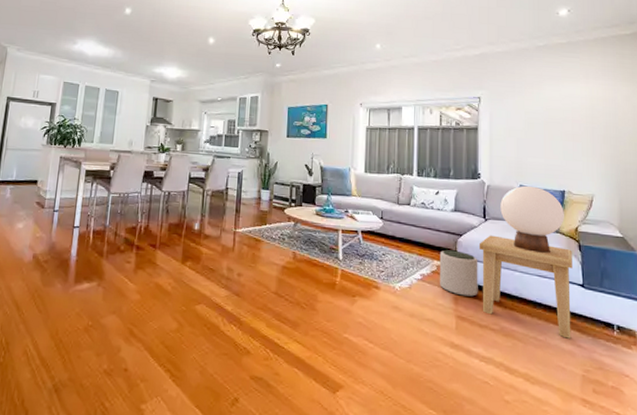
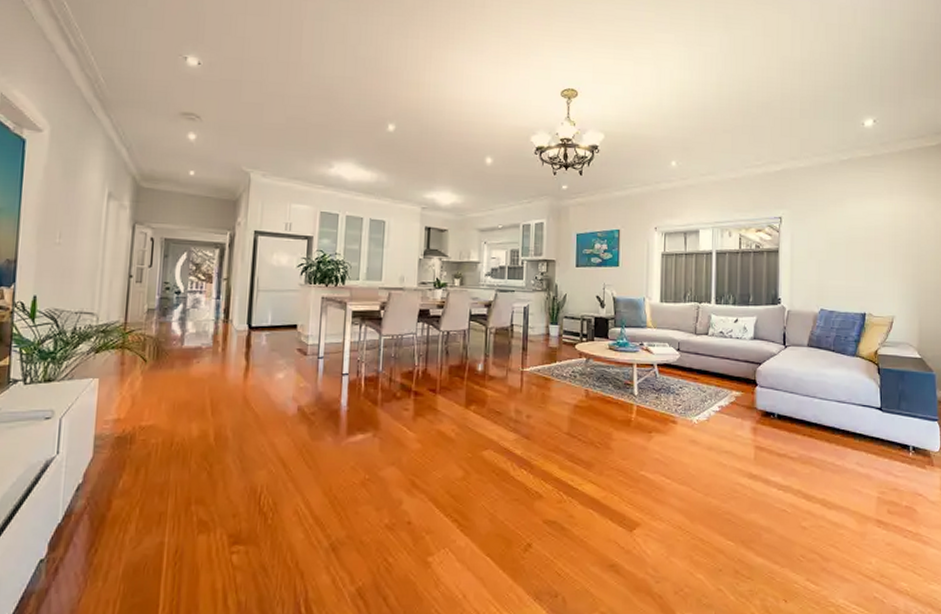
plant pot: present [439,249,478,297] -> none [738,379,778,426]
side table: present [478,235,572,339] -> none [778,362,871,462]
table lamp: present [500,185,564,253] -> none [800,309,864,378]

